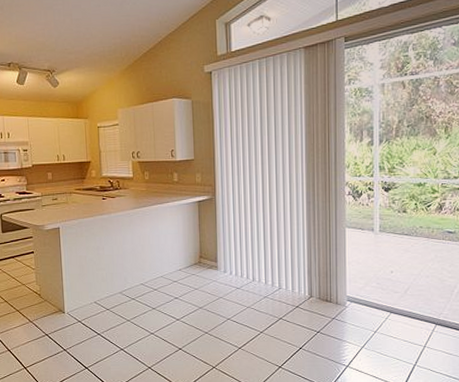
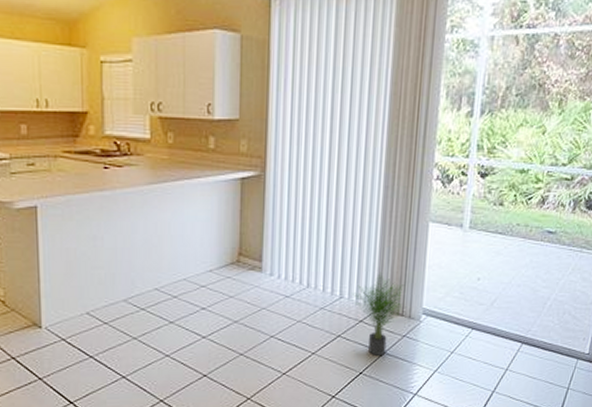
potted plant: none [289,269,330,335] -> present [353,273,404,357]

